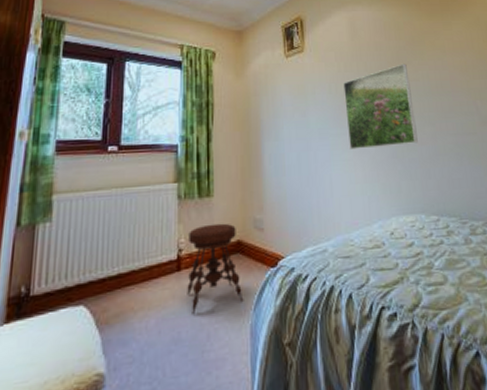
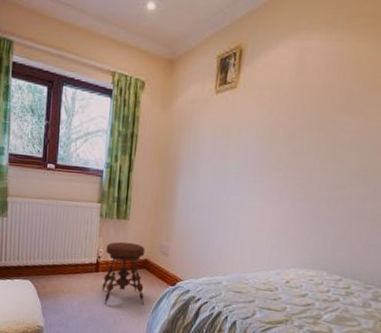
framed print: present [343,63,418,150] -> none [264,111,356,203]

